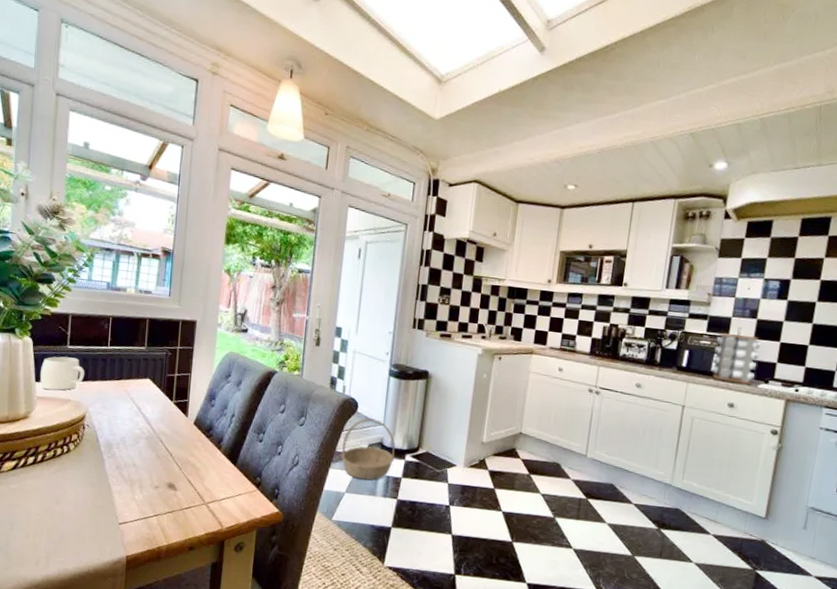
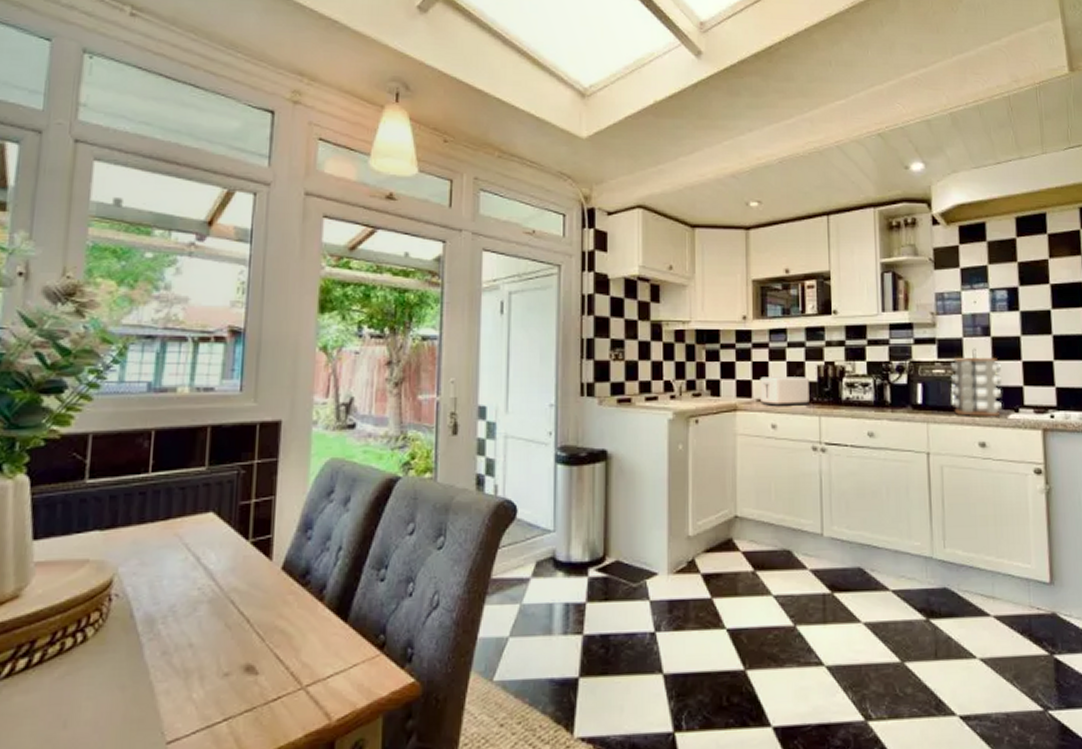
mug: present [40,356,85,391] -> none [40,496,113,550]
basket: present [341,417,395,480] -> none [498,523,574,614]
toaster: none [553,330,595,357] -> present [760,377,810,406]

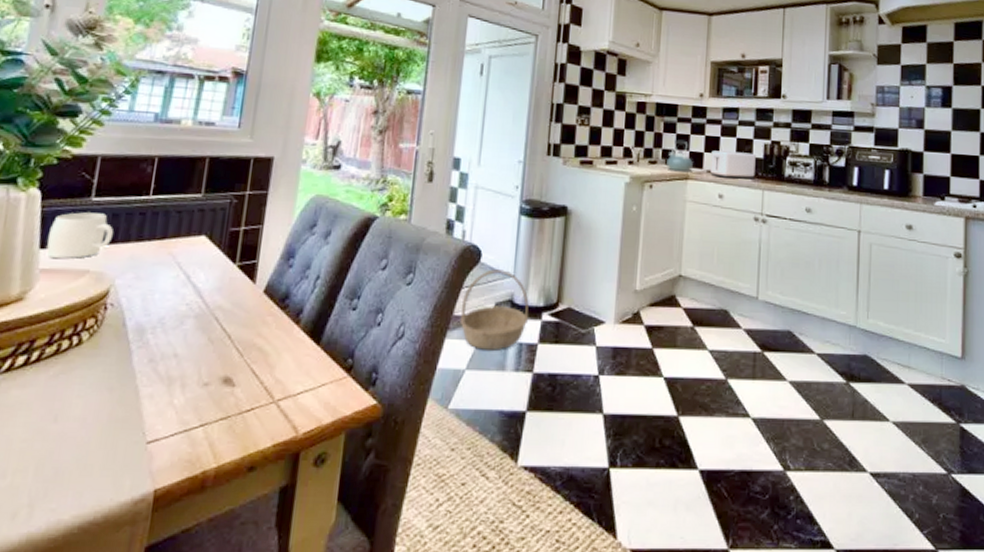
mug: none [40,496,113,550] -> present [46,212,115,260]
basket: none [498,523,574,614] -> present [459,268,529,350]
kettle: none [712,368,741,403] -> present [667,139,693,172]
spice rack: present [950,348,1002,417] -> none [885,138,931,203]

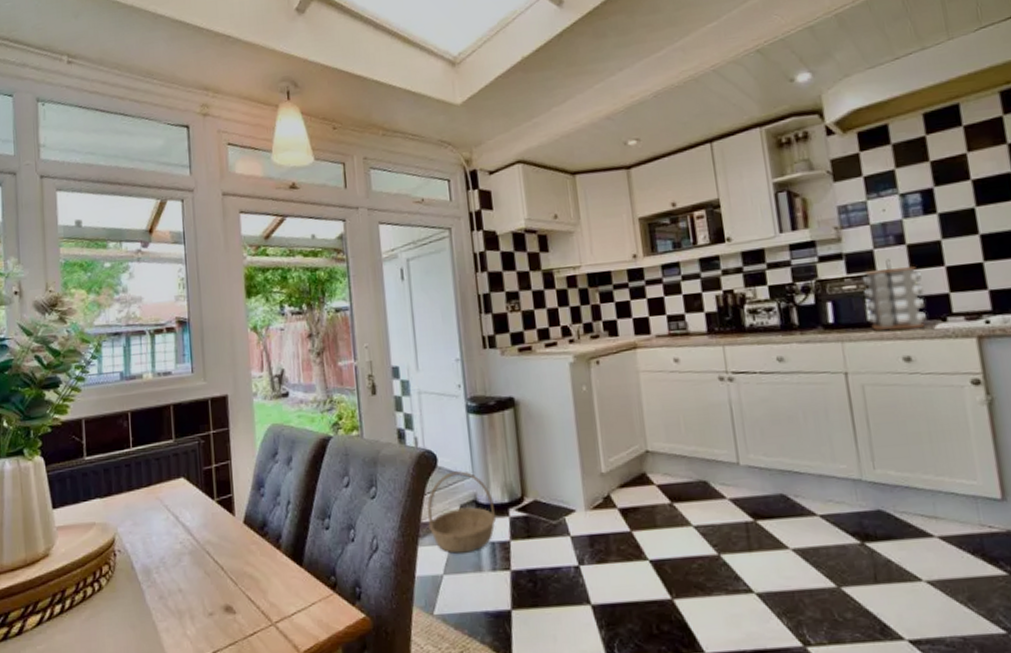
mug: present [46,212,115,260] -> none [57,470,109,517]
kettle: present [667,139,693,172] -> none [609,307,640,343]
toaster: present [710,150,756,180] -> none [657,308,711,341]
spice rack: none [885,138,931,203] -> present [862,258,927,331]

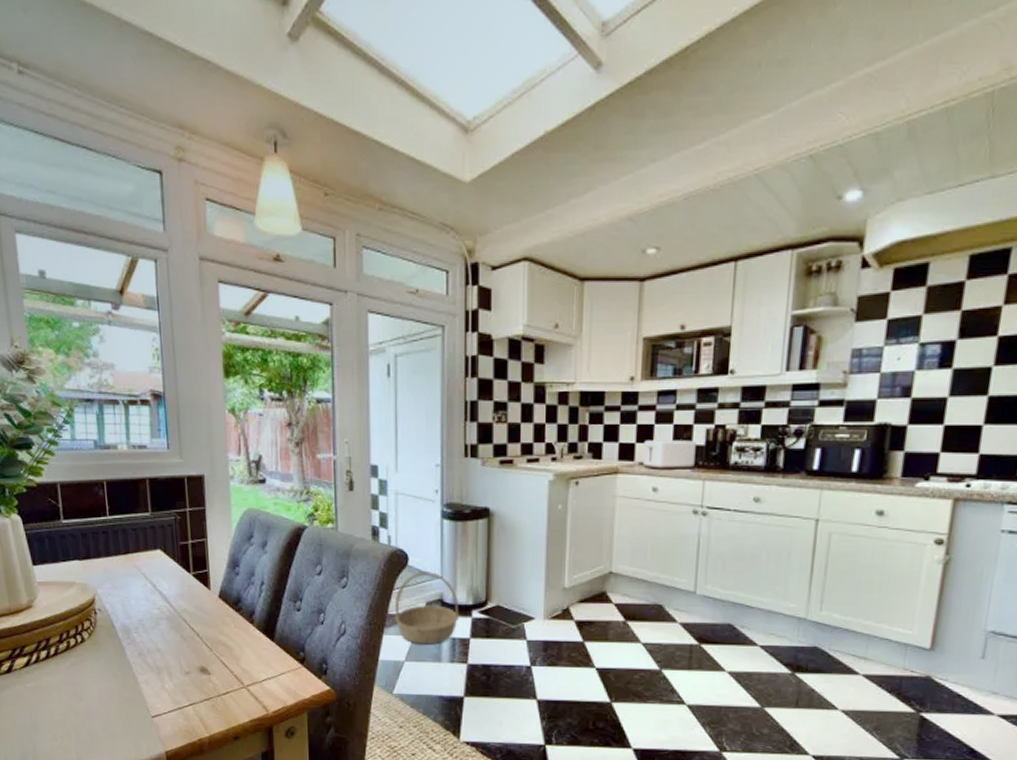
toaster: none [657,308,711,341] -> present [643,440,696,470]
spice rack: present [862,258,927,331] -> none [852,410,917,485]

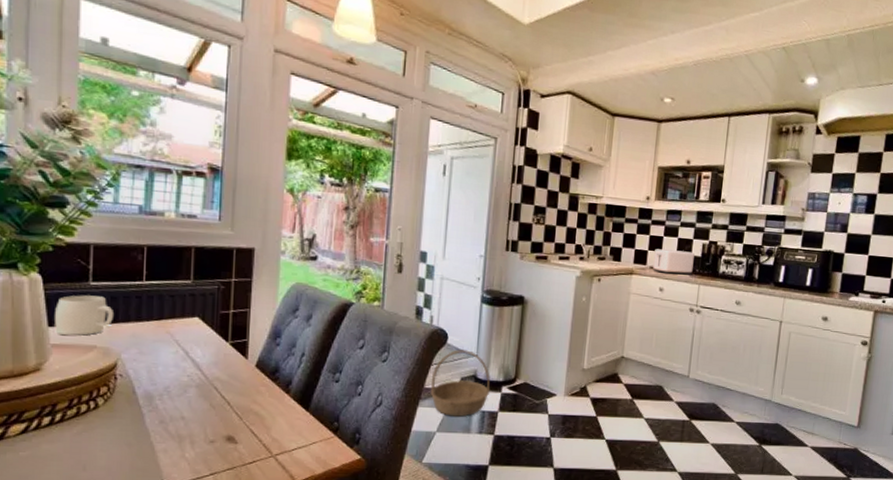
mug: none [36,533,87,574] -> present [55,295,115,336]

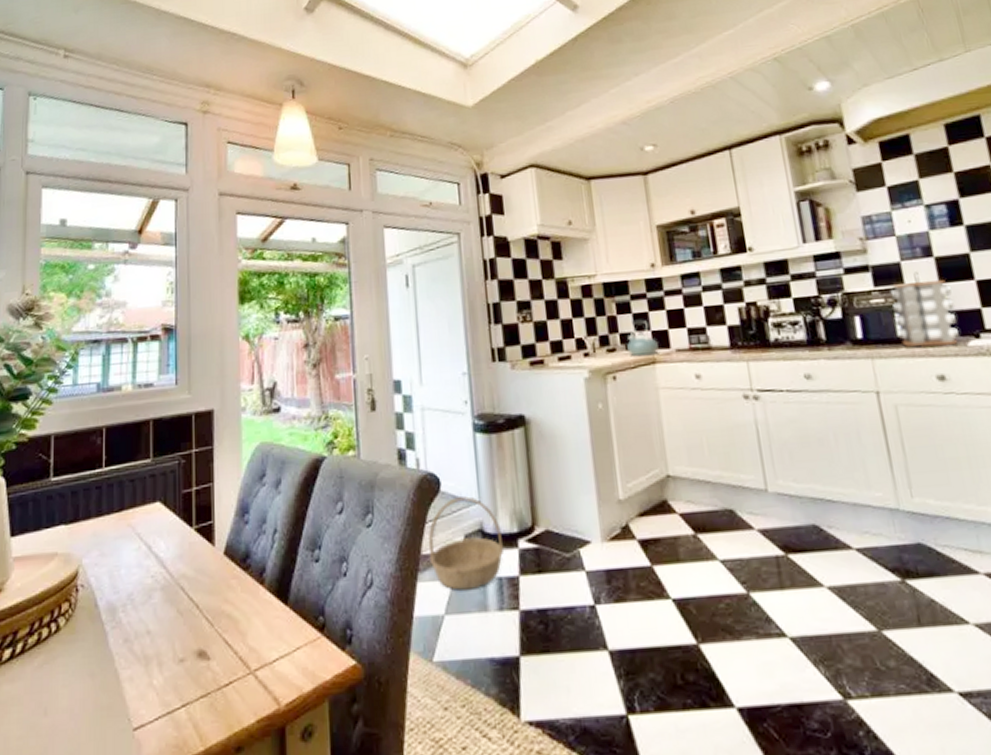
mug: present [55,295,115,336] -> none [17,492,75,546]
kettle: none [614,238,638,268] -> present [627,319,659,357]
toaster: present [653,249,695,275] -> none [677,320,734,355]
spice rack: none [806,241,851,298] -> present [890,271,959,348]

